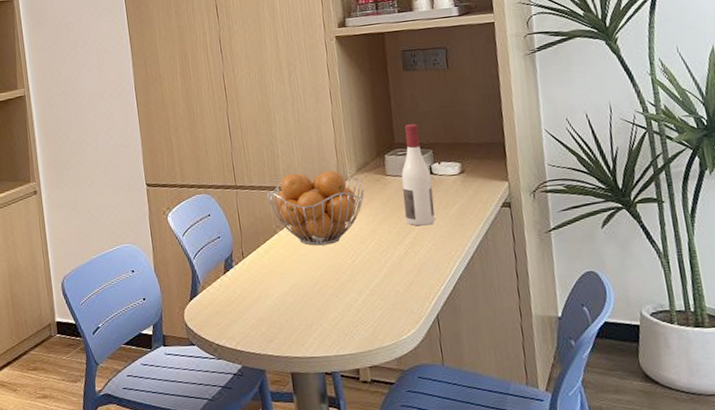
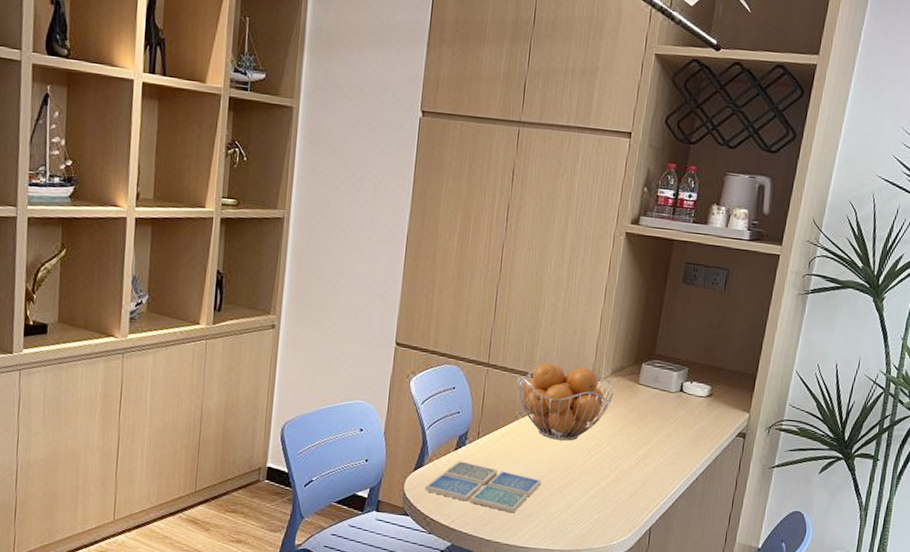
drink coaster: none [203,283,315,326] -> present [424,461,541,513]
wine bottle: present [401,123,436,226] -> none [645,337,682,441]

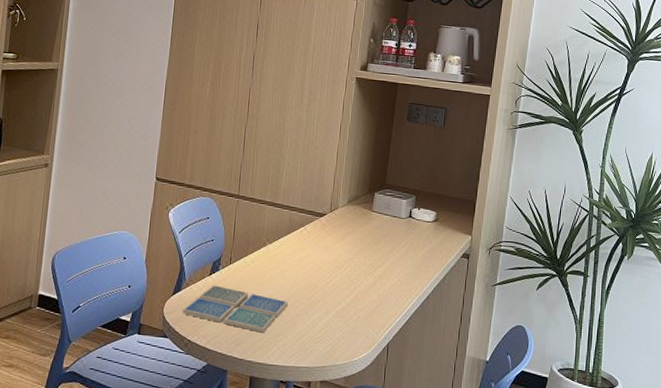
fruit basket: present [517,363,614,441] -> none [264,194,351,265]

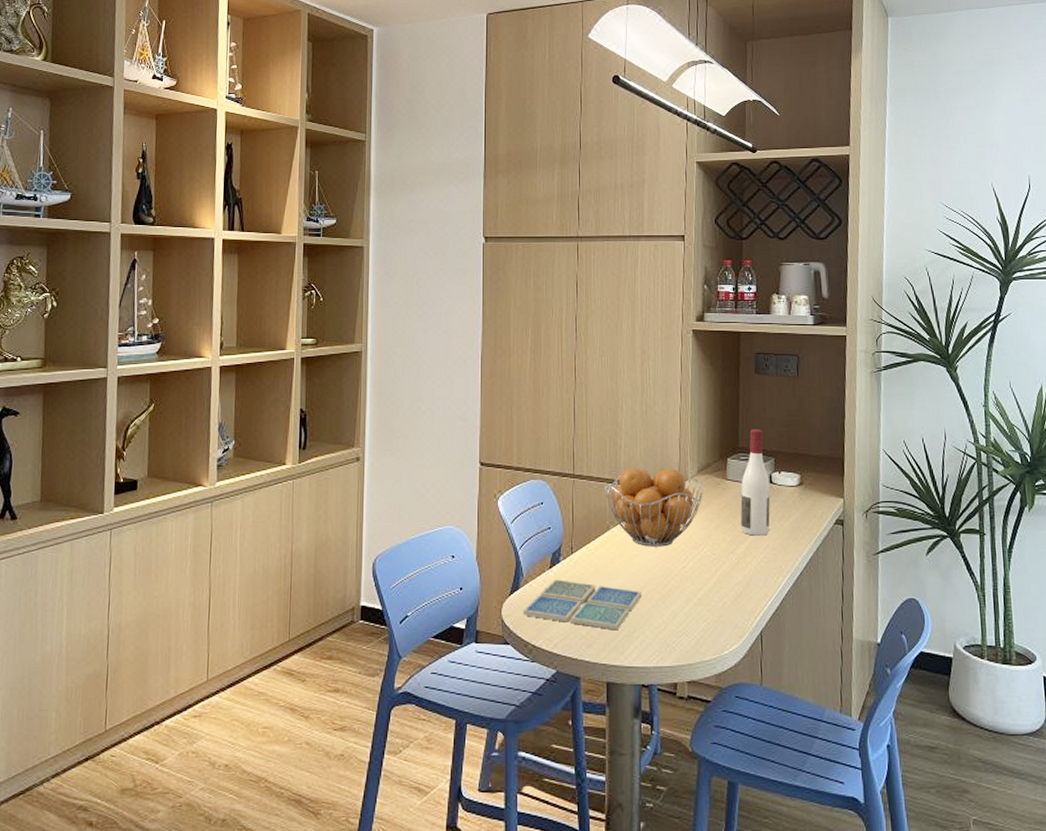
fruit basket: none [264,194,351,265] -> present [604,468,703,547]
wine bottle: none [379,169,410,262] -> present [740,429,771,536]

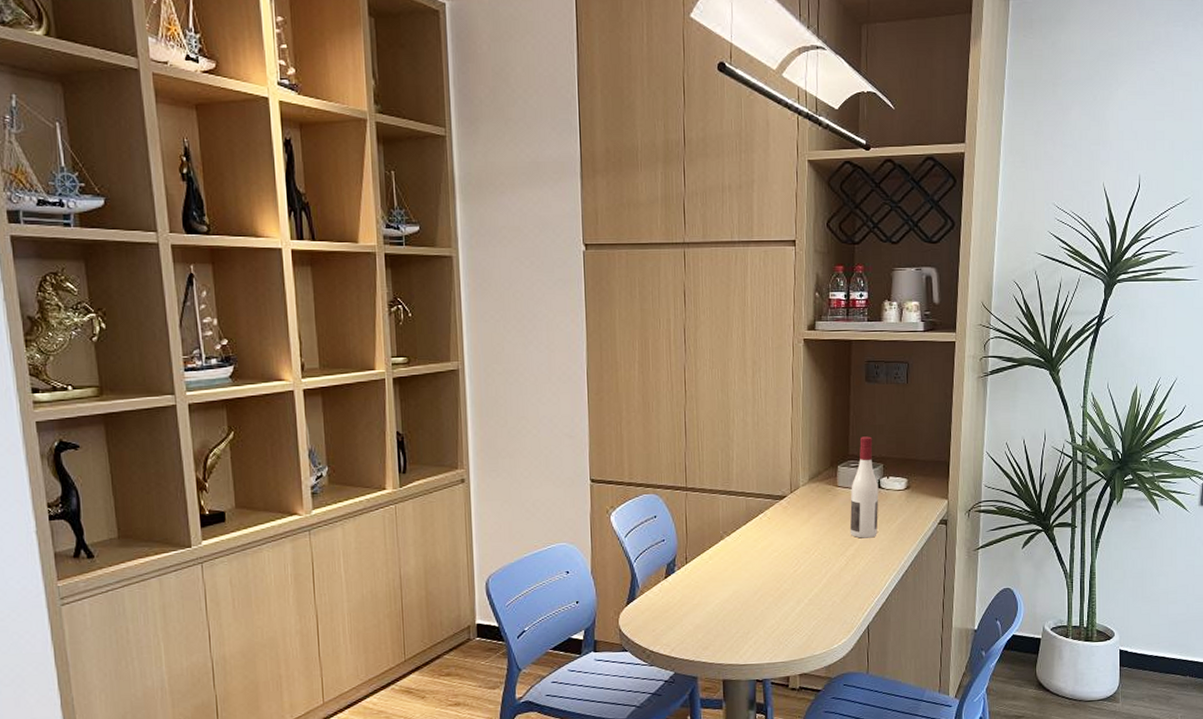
drink coaster: present [522,579,642,631] -> none [639,588,755,633]
fruit basket: present [604,468,703,547] -> none [717,477,814,554]

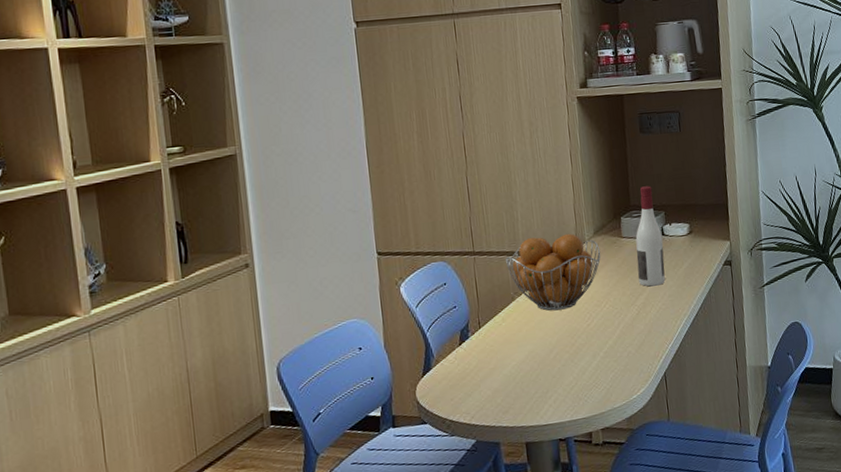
fruit basket: none [717,477,814,554] -> present [505,233,601,311]

